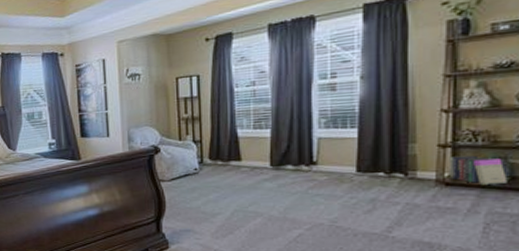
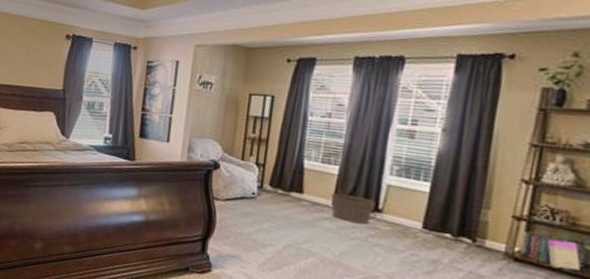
basket: none [267,153,309,179] -> present [331,193,375,225]

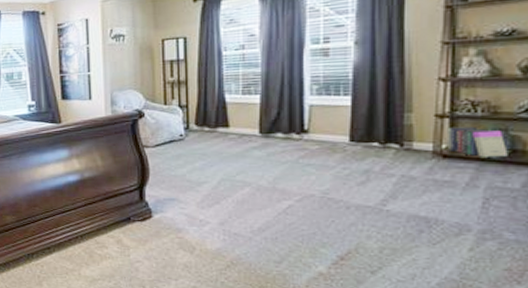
basket: present [331,193,375,225] -> none [256,121,300,148]

